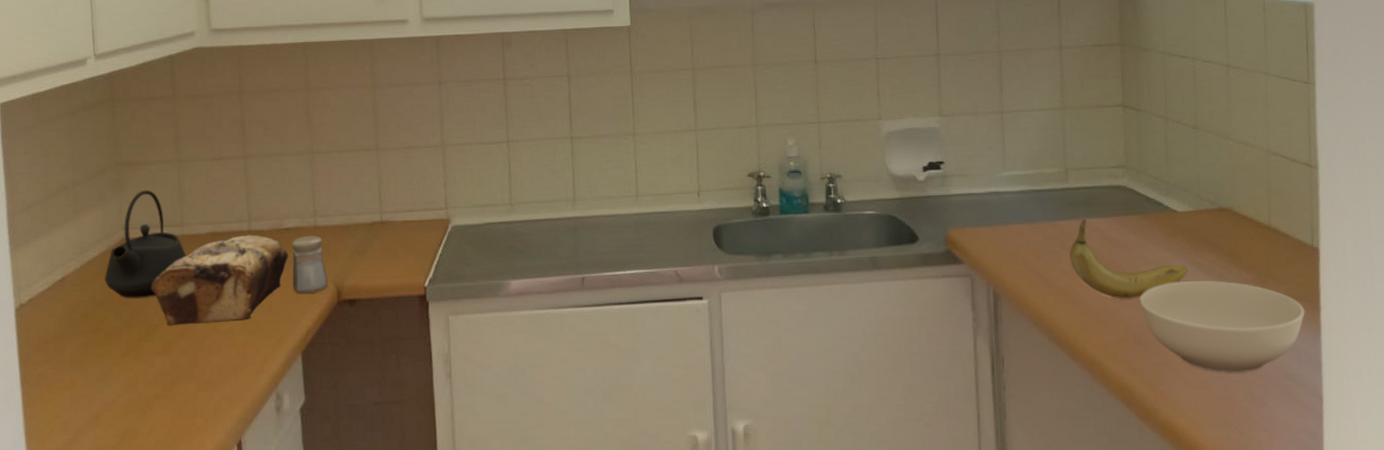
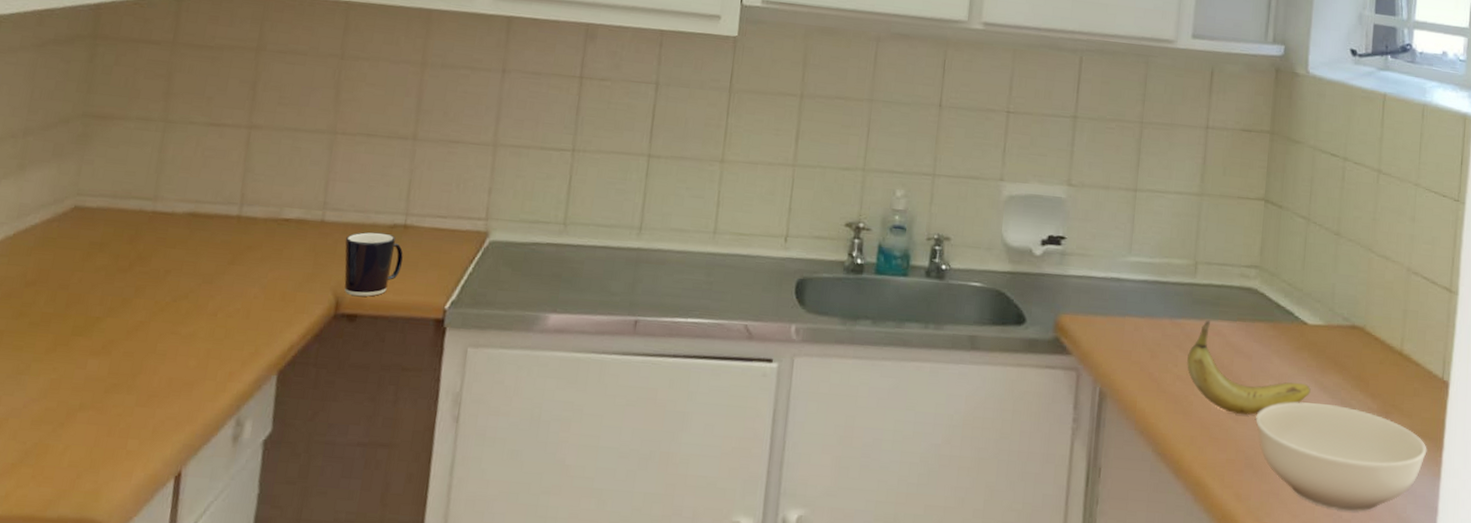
kettle: present [105,189,186,298] -> none [42,150,154,282]
bread loaf: present [151,235,289,325] -> none [100,221,283,324]
salt shaker: present [292,235,329,294] -> none [281,231,328,301]
mug: none [336,230,384,285] -> present [344,232,403,297]

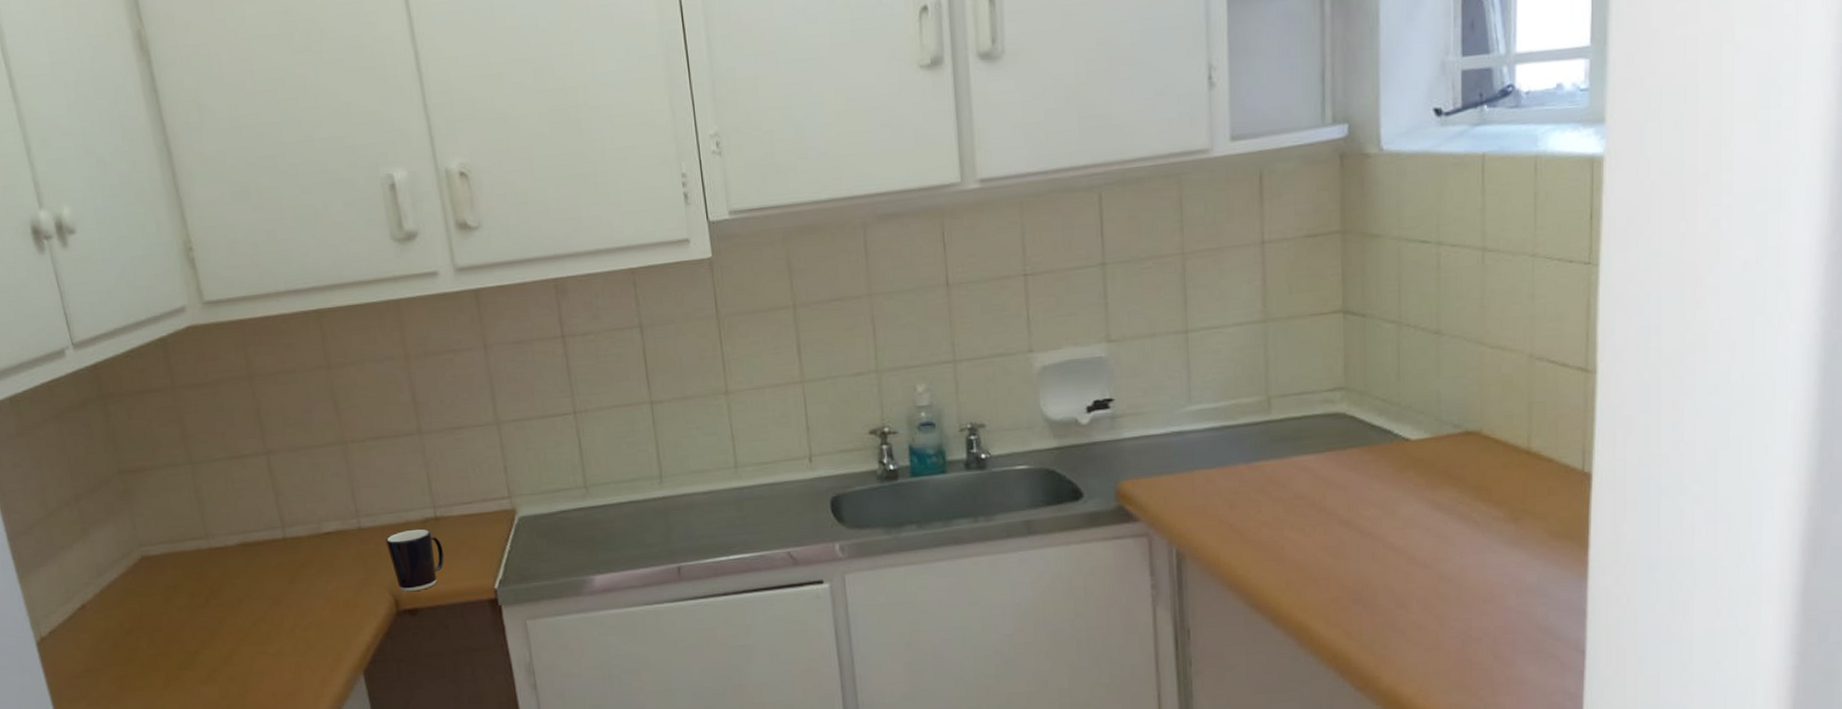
fruit: present [1187,320,1311,415] -> none [1272,457,1421,550]
bowl: present [1256,402,1427,512] -> none [1359,521,1569,631]

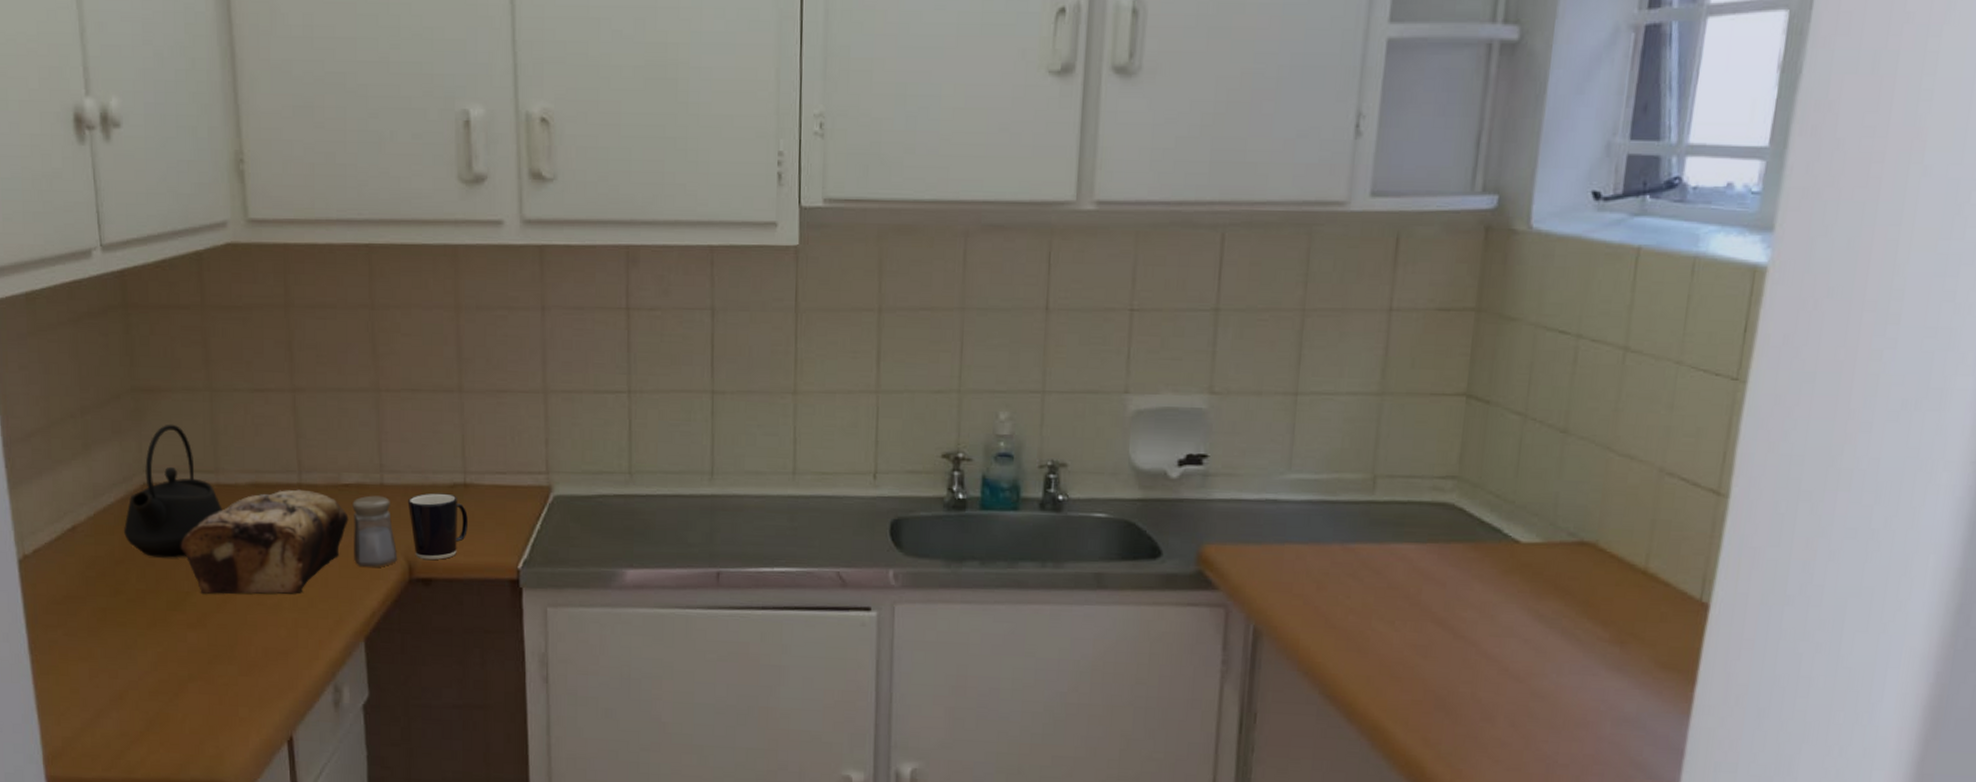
kettle: none [129,499,217,623] -> present [124,424,222,558]
bread loaf: none [183,543,334,650] -> present [180,489,349,594]
salt shaker: none [335,538,384,607] -> present [352,495,398,568]

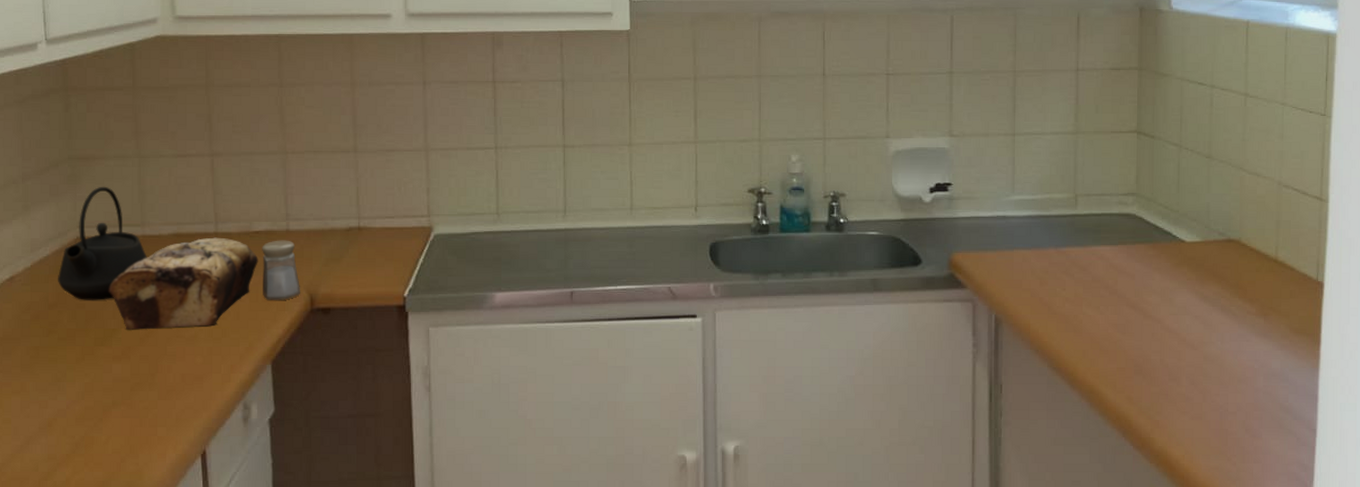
mug: present [407,493,468,561] -> none [309,236,361,293]

